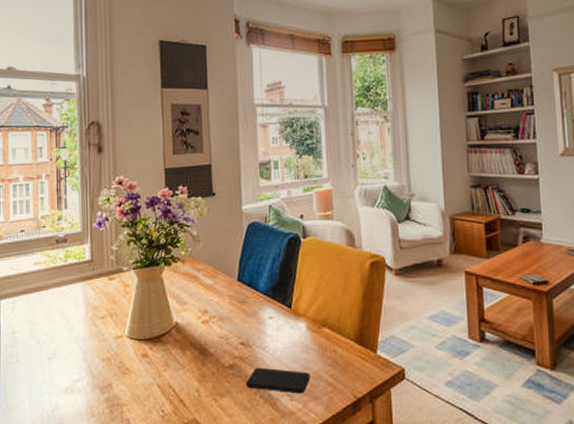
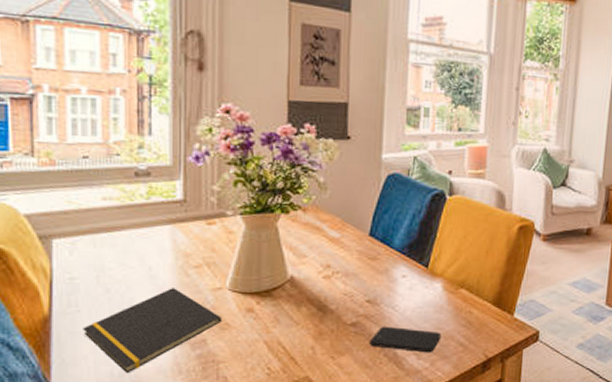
notepad: none [21,337,123,417] -> present [83,288,222,374]

